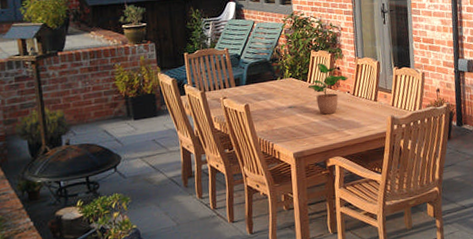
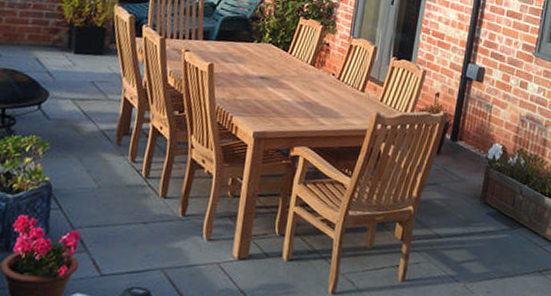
potted plant: present [307,62,348,115] -> none [287,33,337,96]

